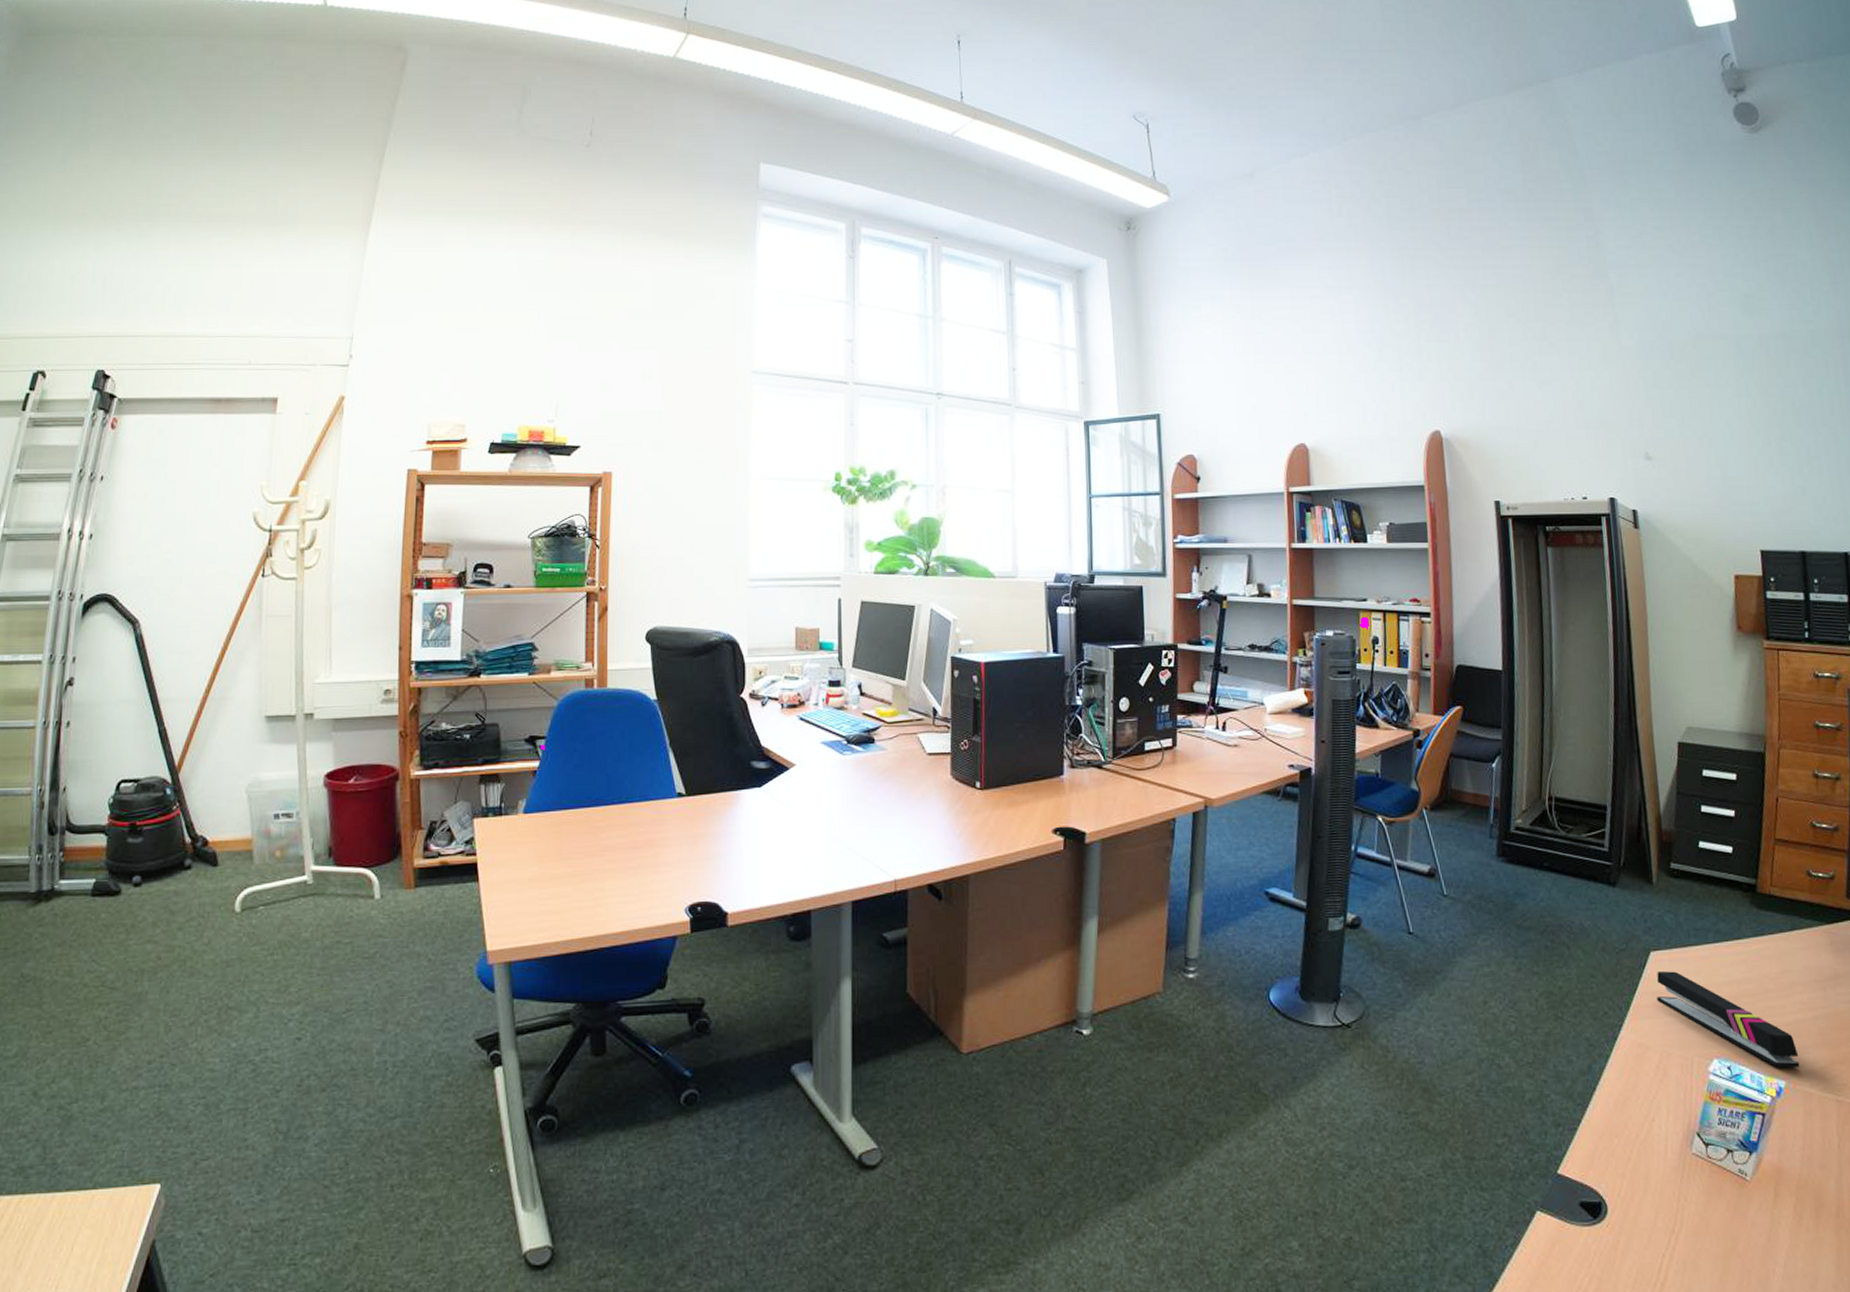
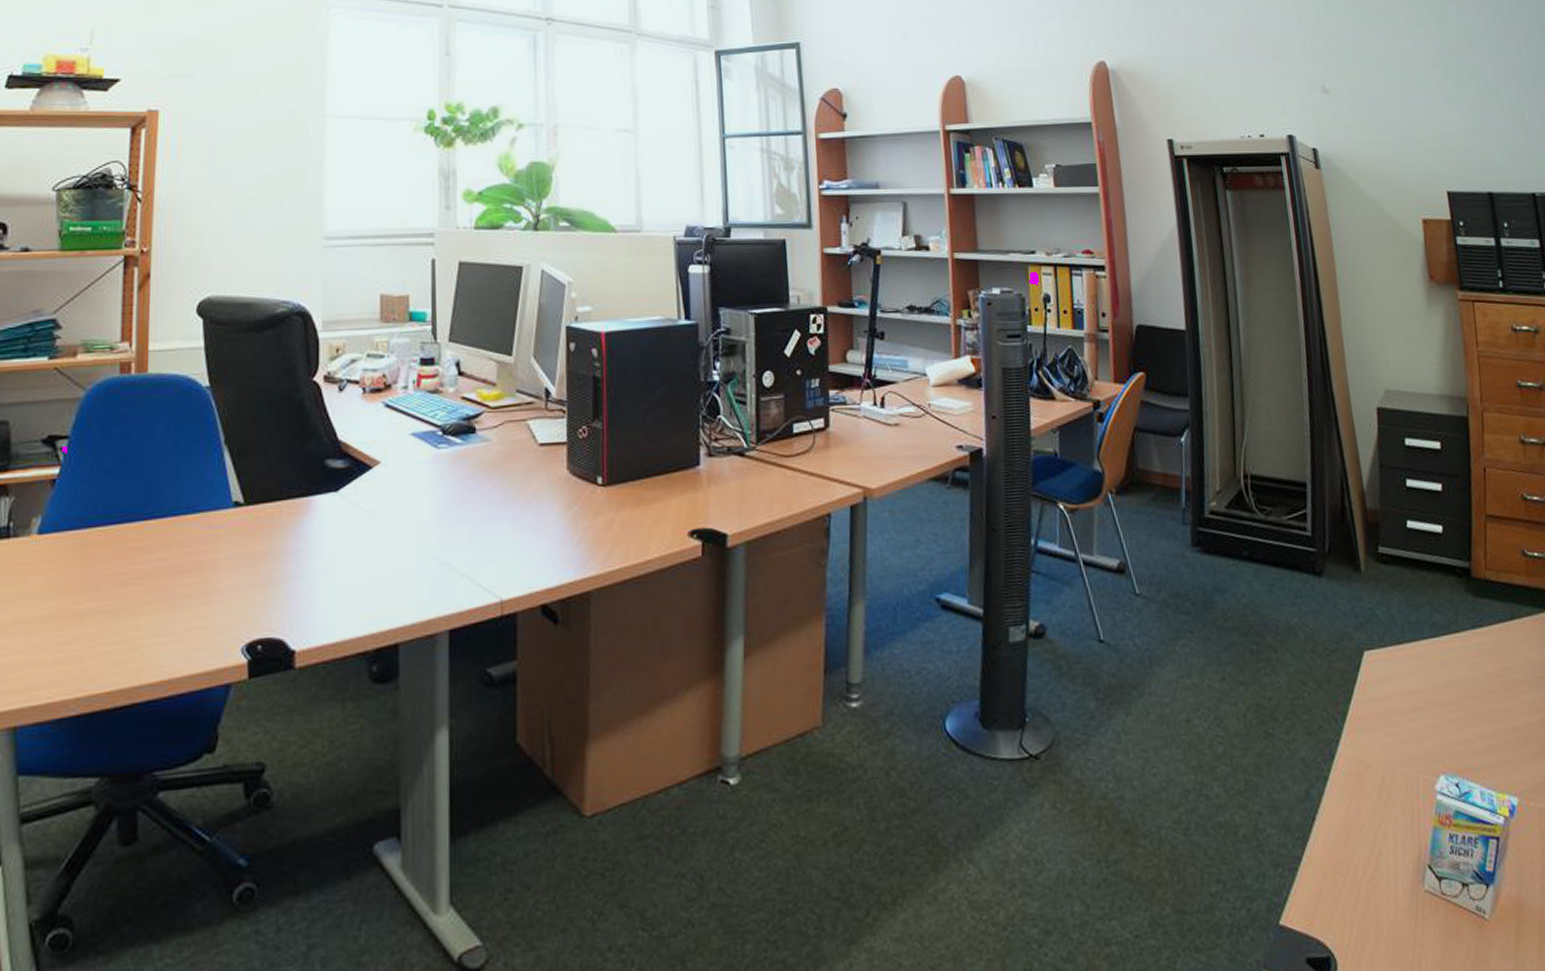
stapler: present [1657,971,1800,1068] -> none [1372,673,1532,782]

